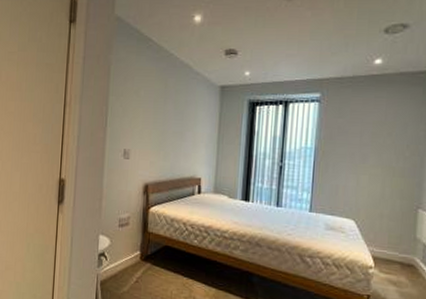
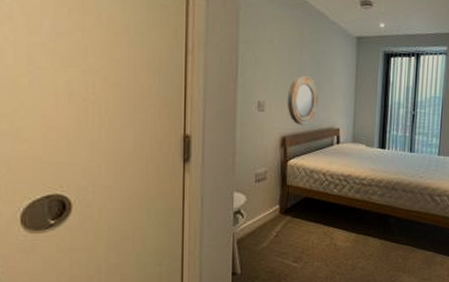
home mirror: none [150,125,181,174] -> present [287,76,318,125]

